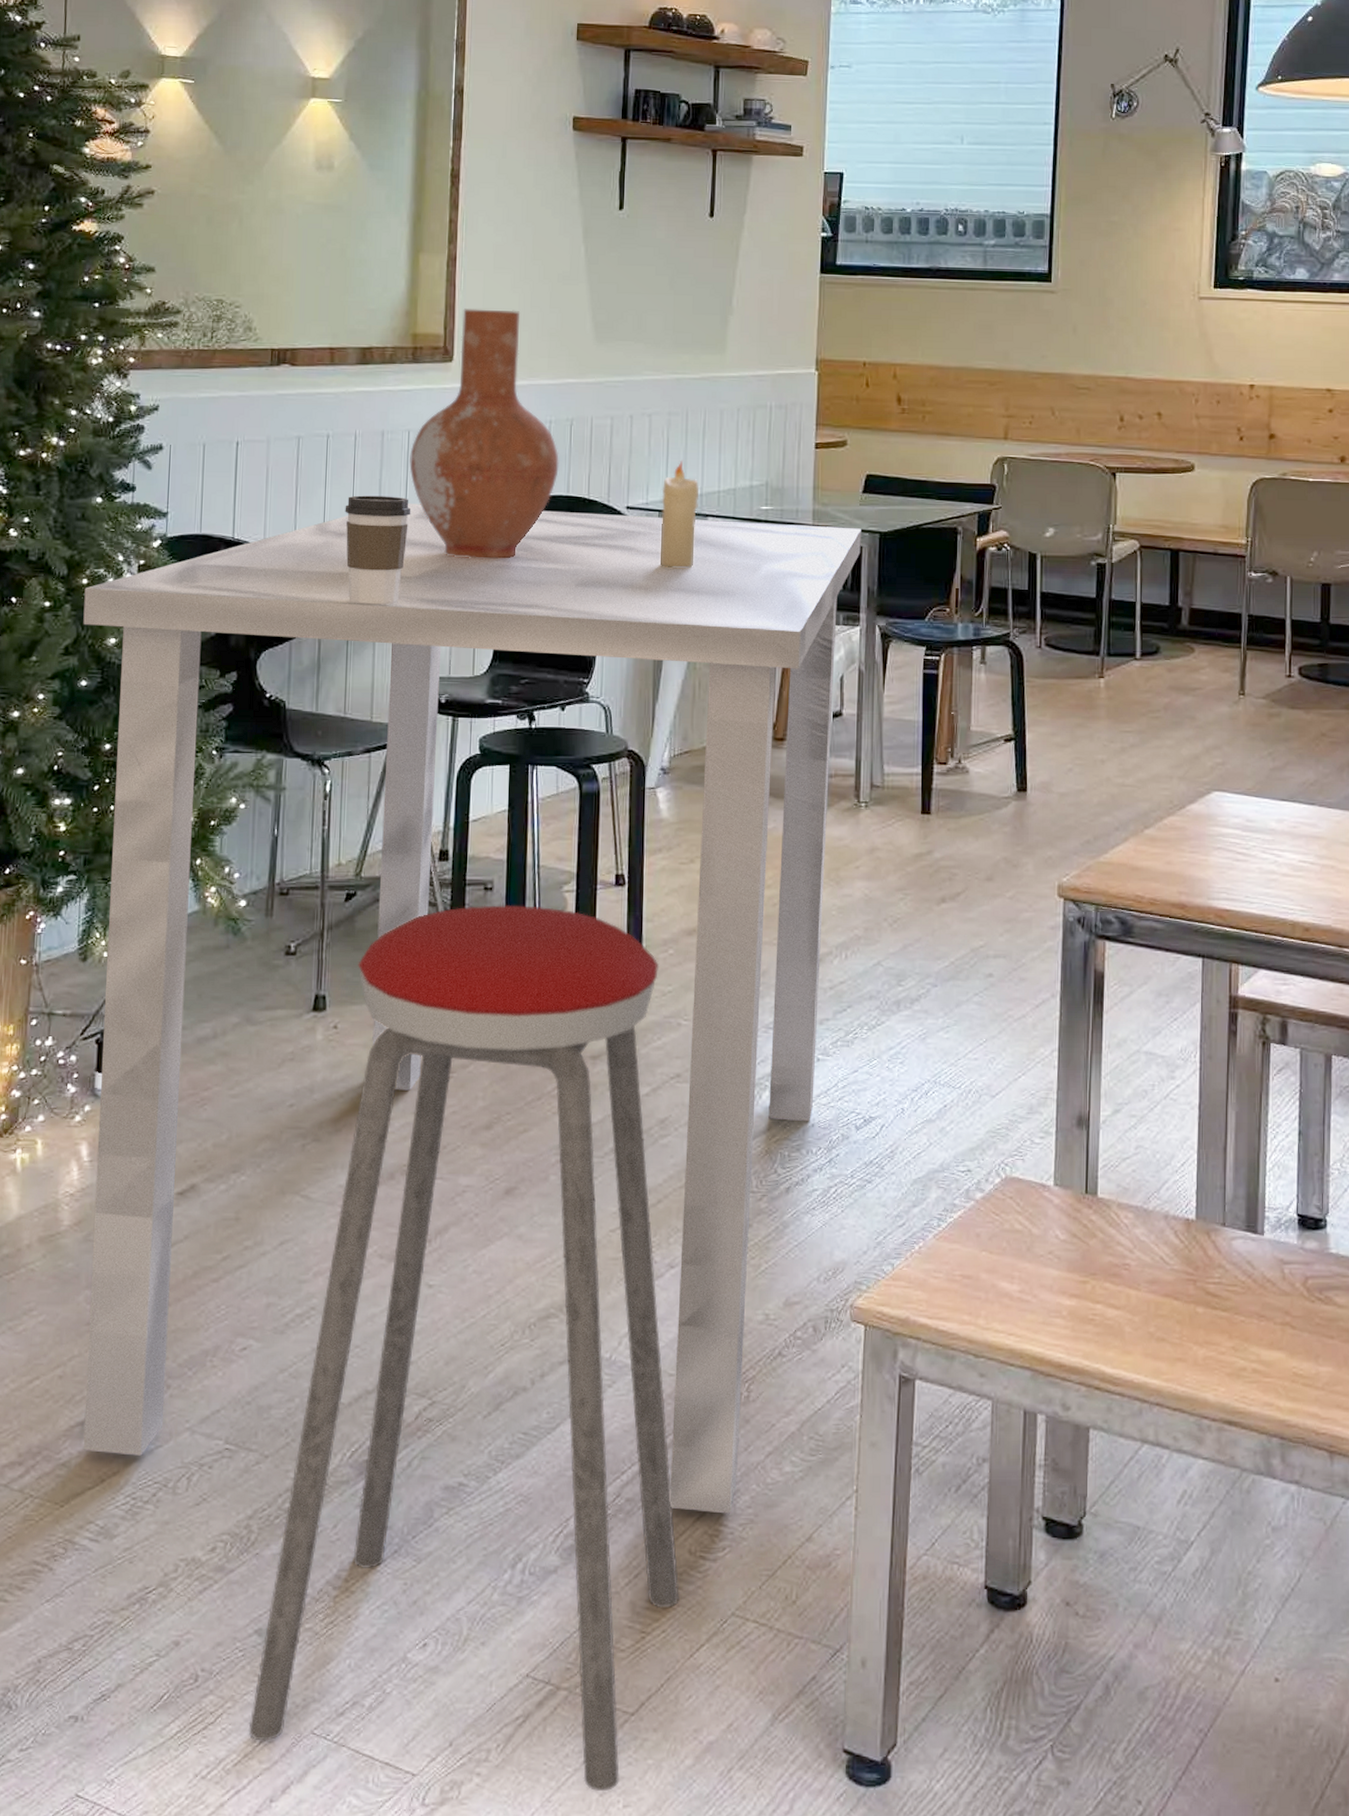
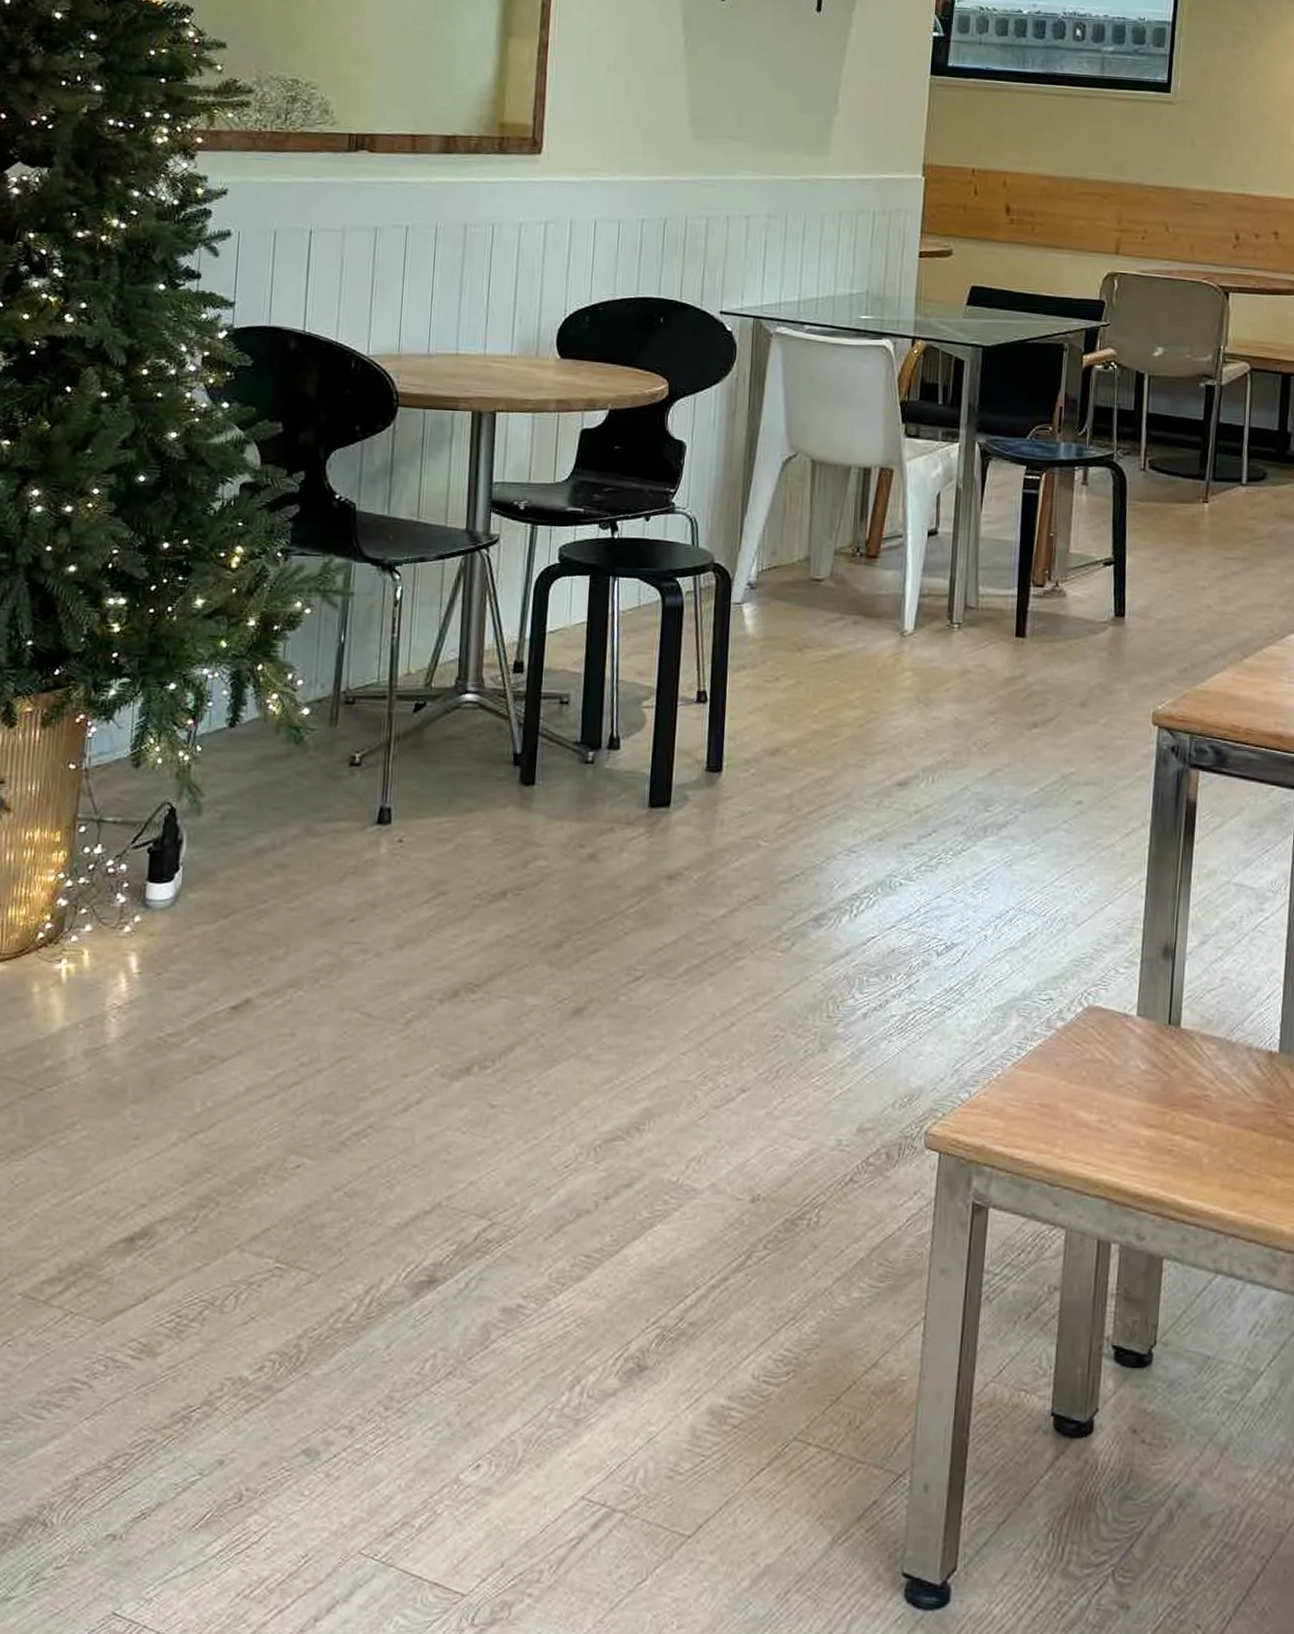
dining table: present [83,504,861,1514] -> none [126,301,964,1339]
music stool: present [248,905,679,1792] -> none [293,719,741,1614]
coffee cup: present [345,495,411,604] -> none [423,290,494,405]
vase: present [409,309,559,559] -> none [493,98,651,362]
candle: present [659,461,700,568] -> none [753,265,797,377]

